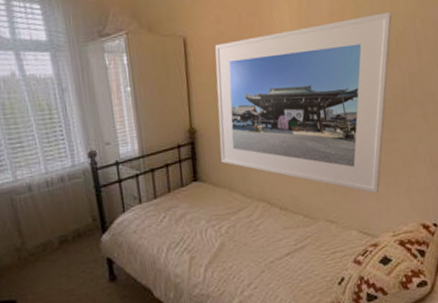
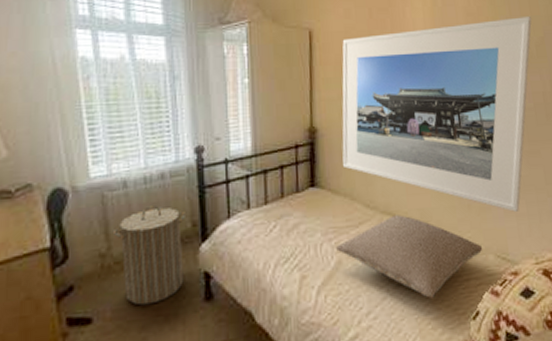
laundry hamper: none [24,205,90,289] -> present [112,205,185,306]
pillow: none [219,201,347,270] -> present [336,215,483,298]

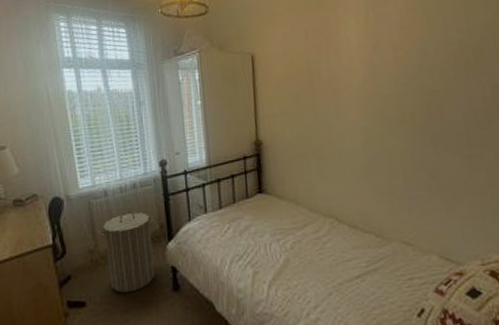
pillow: present [336,215,483,298] -> none [284,217,426,295]
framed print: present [342,17,532,212] -> none [281,24,469,214]

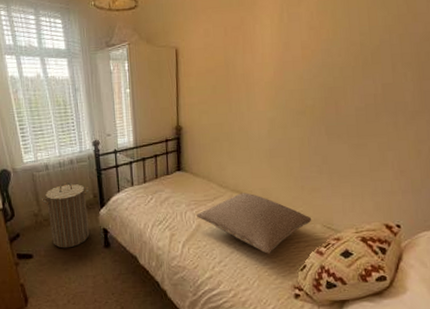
pillow: none [284,217,426,295] -> present [196,193,312,254]

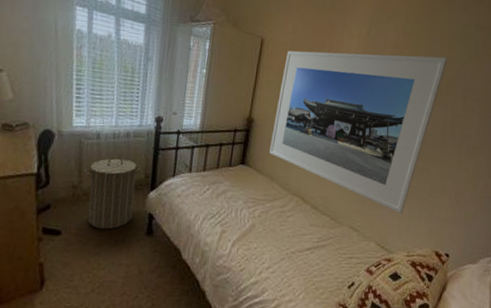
pillow: present [196,193,312,254] -> none [252,198,368,266]
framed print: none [201,27,370,192] -> present [269,50,448,213]

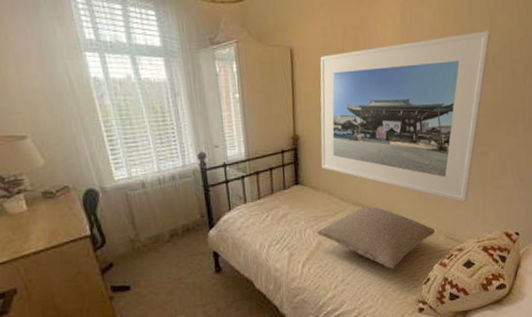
laundry hamper: present [84,156,141,230] -> none [137,201,198,277]
pillow: none [252,198,368,266] -> present [317,206,436,269]

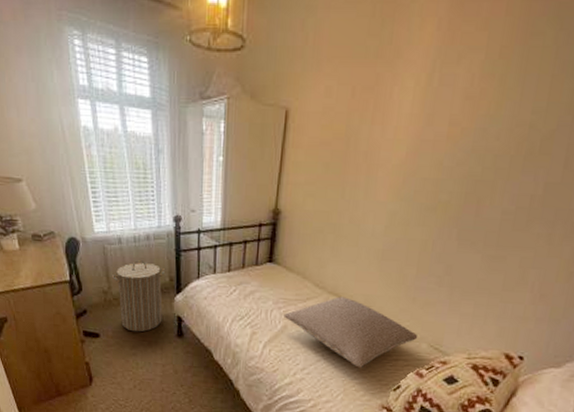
laundry hamper: none [137,201,198,277] -> present [111,260,165,332]
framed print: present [320,31,492,202] -> none [300,103,548,311]

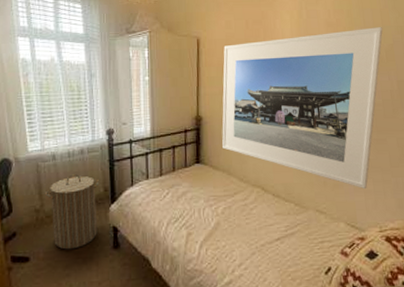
pillow: present [284,296,418,368] -> none [215,188,336,255]
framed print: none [300,103,548,311] -> present [222,27,383,189]

